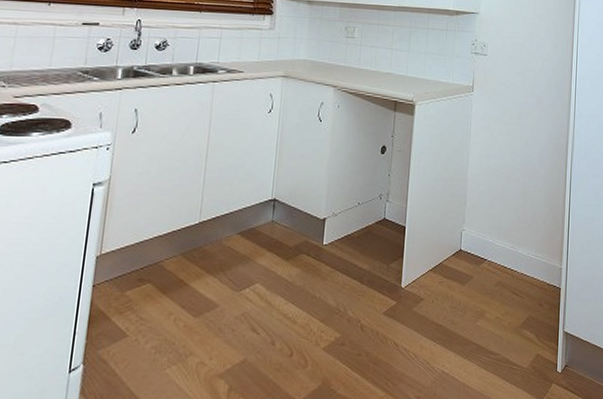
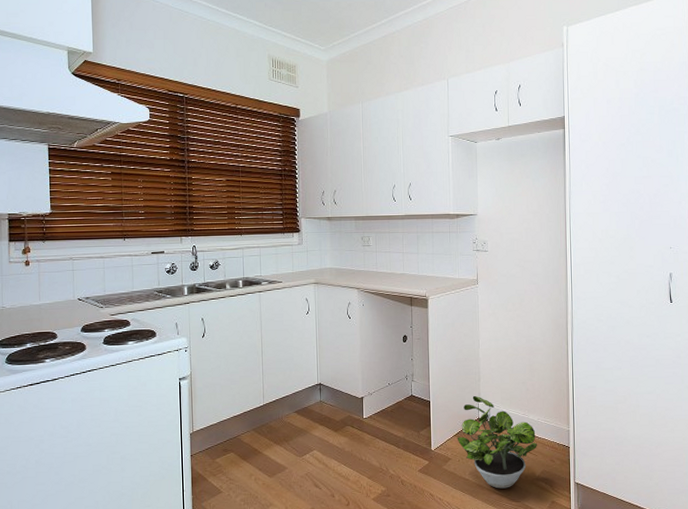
potted plant: none [432,222,525,338] -> present [457,395,537,489]

